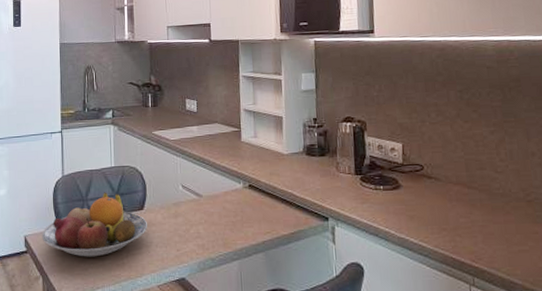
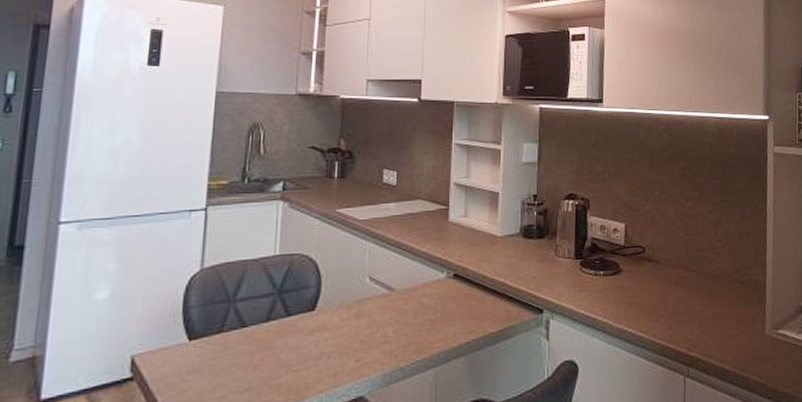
fruit bowl: present [42,192,147,257] -> none [159,289,318,380]

